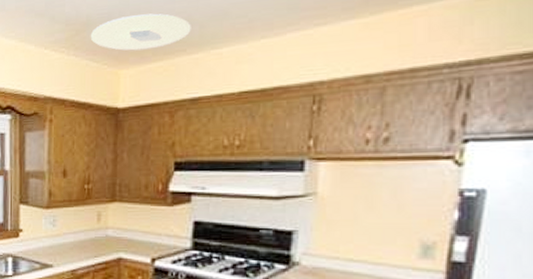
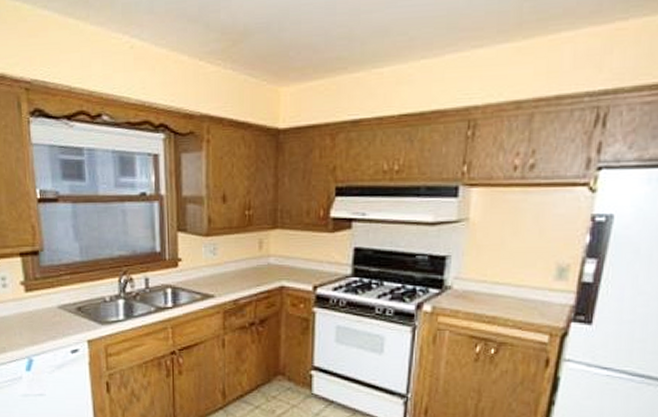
ceiling light: present [90,13,191,51] -> none [248,25,353,67]

